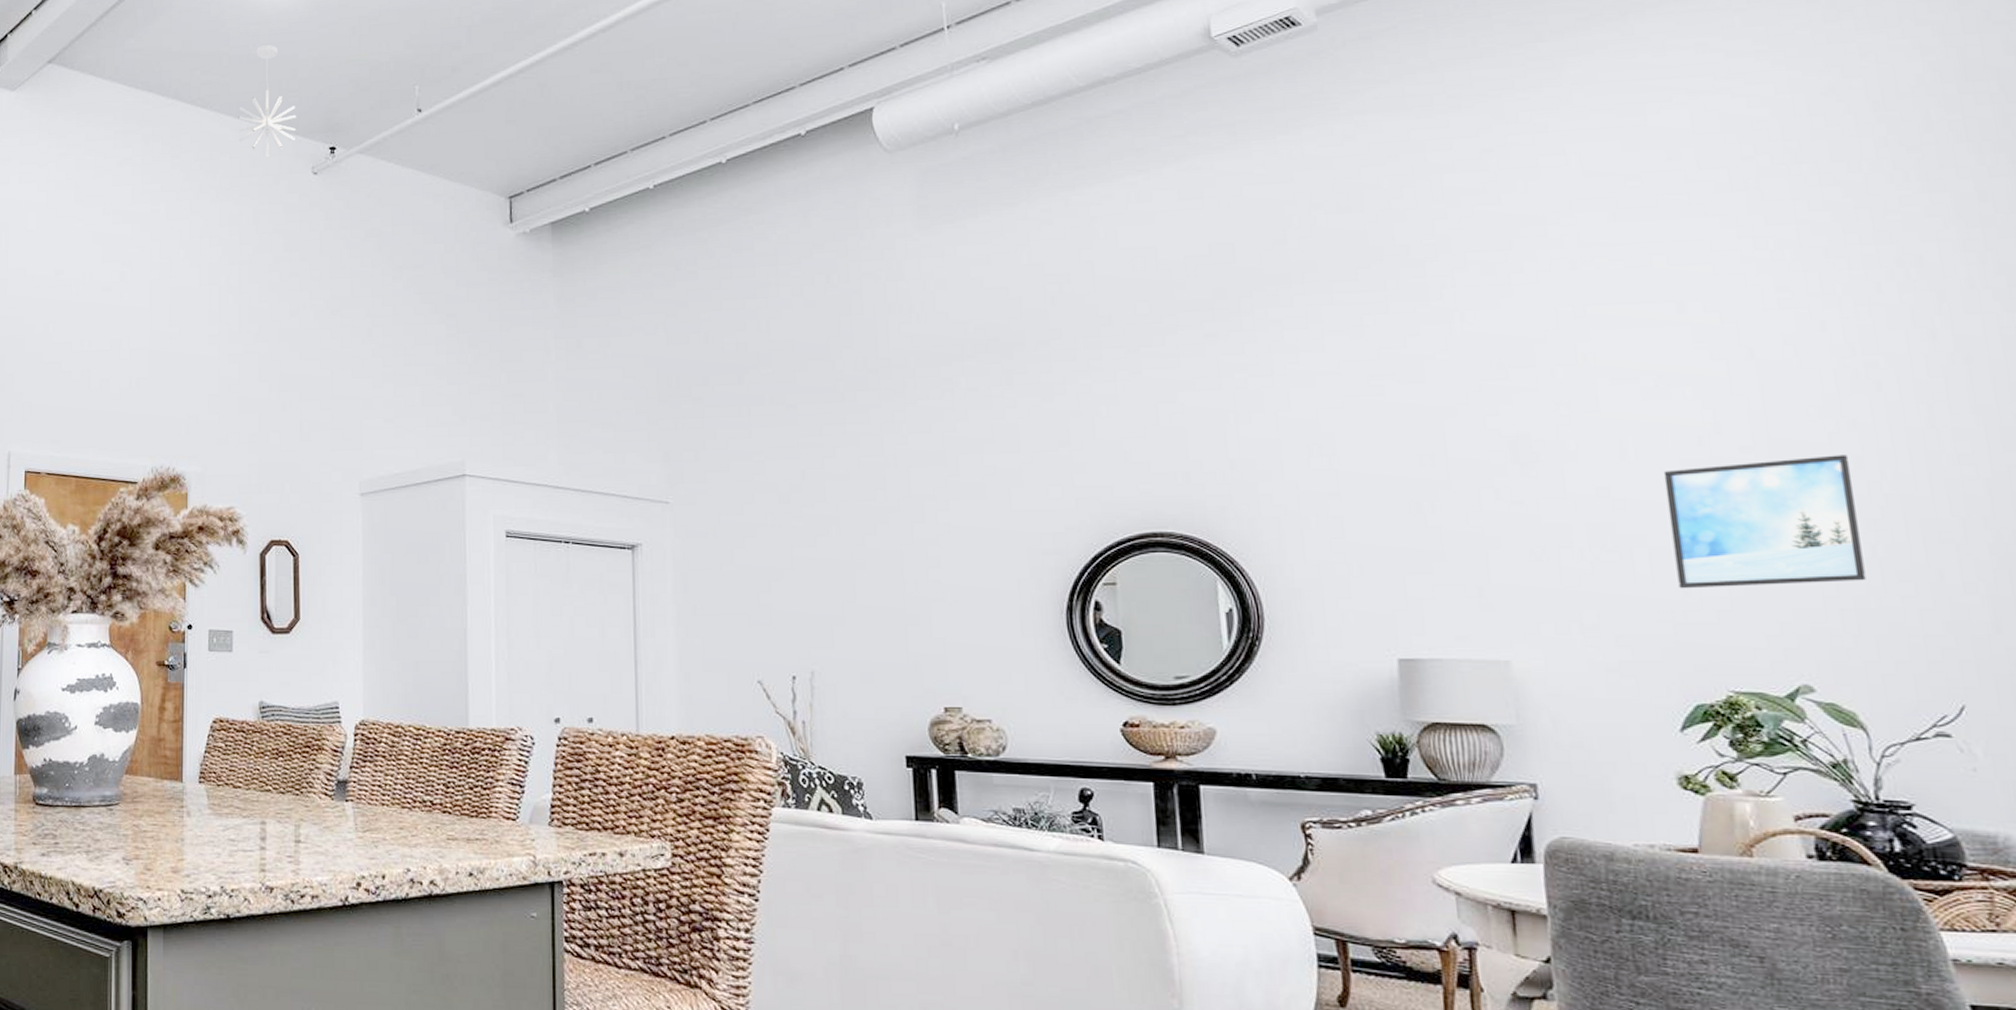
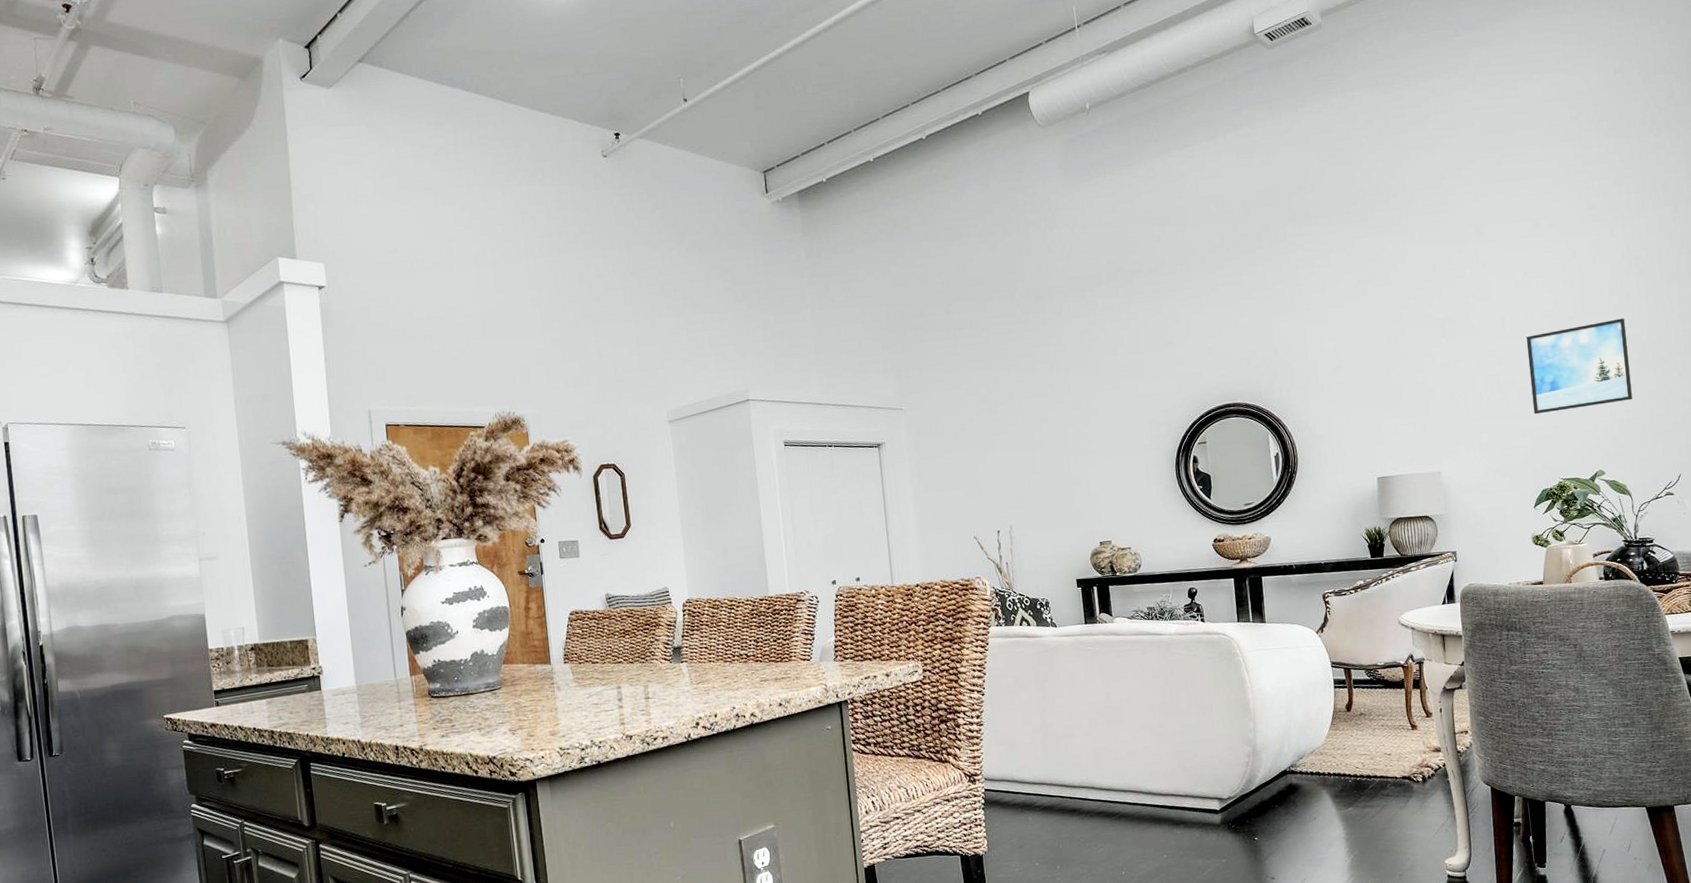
pendant light: present [238,44,296,158] -> none [534,43,585,144]

